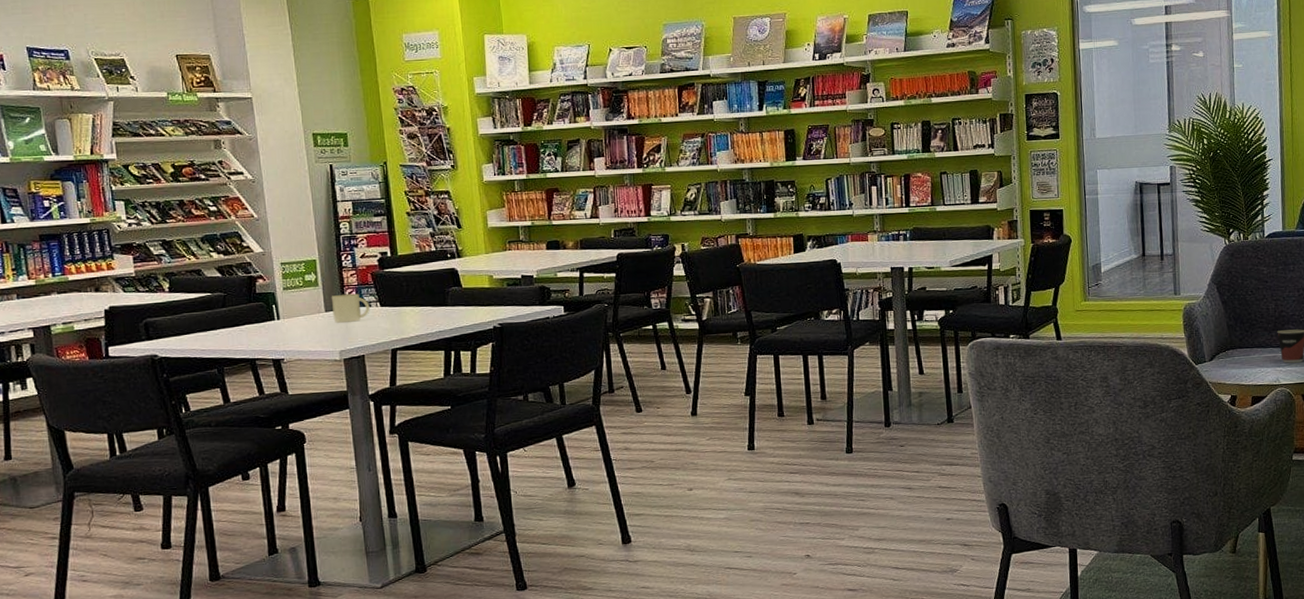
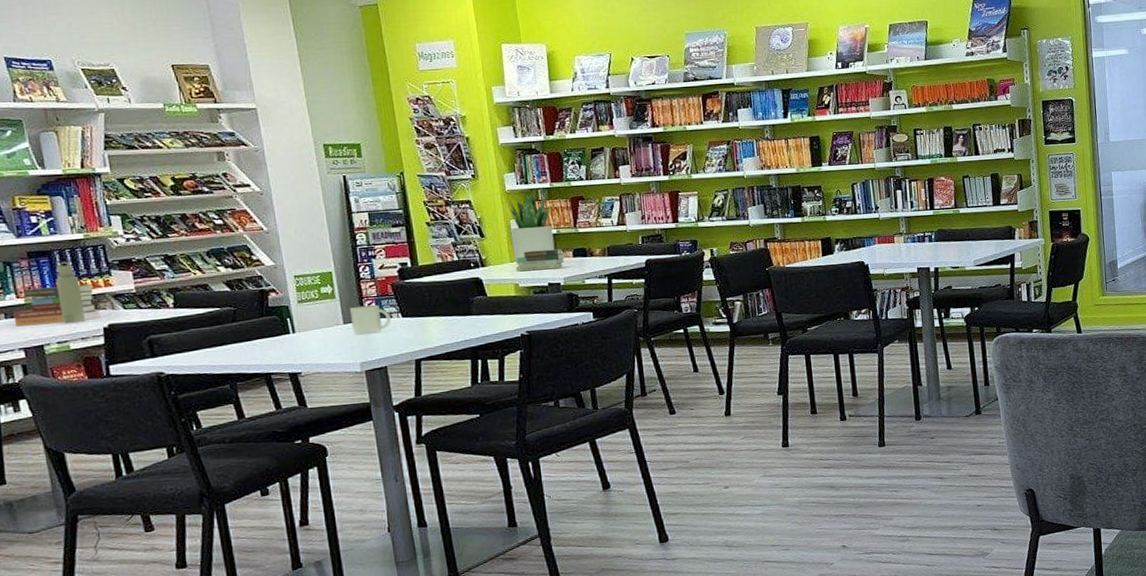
books: none [24,267,103,307] -> present [13,284,101,327]
bottle: none [64,244,89,306] -> present [56,261,85,324]
planter: none [486,181,529,257] -> present [510,189,555,266]
books: none [490,241,539,263] -> present [515,249,566,272]

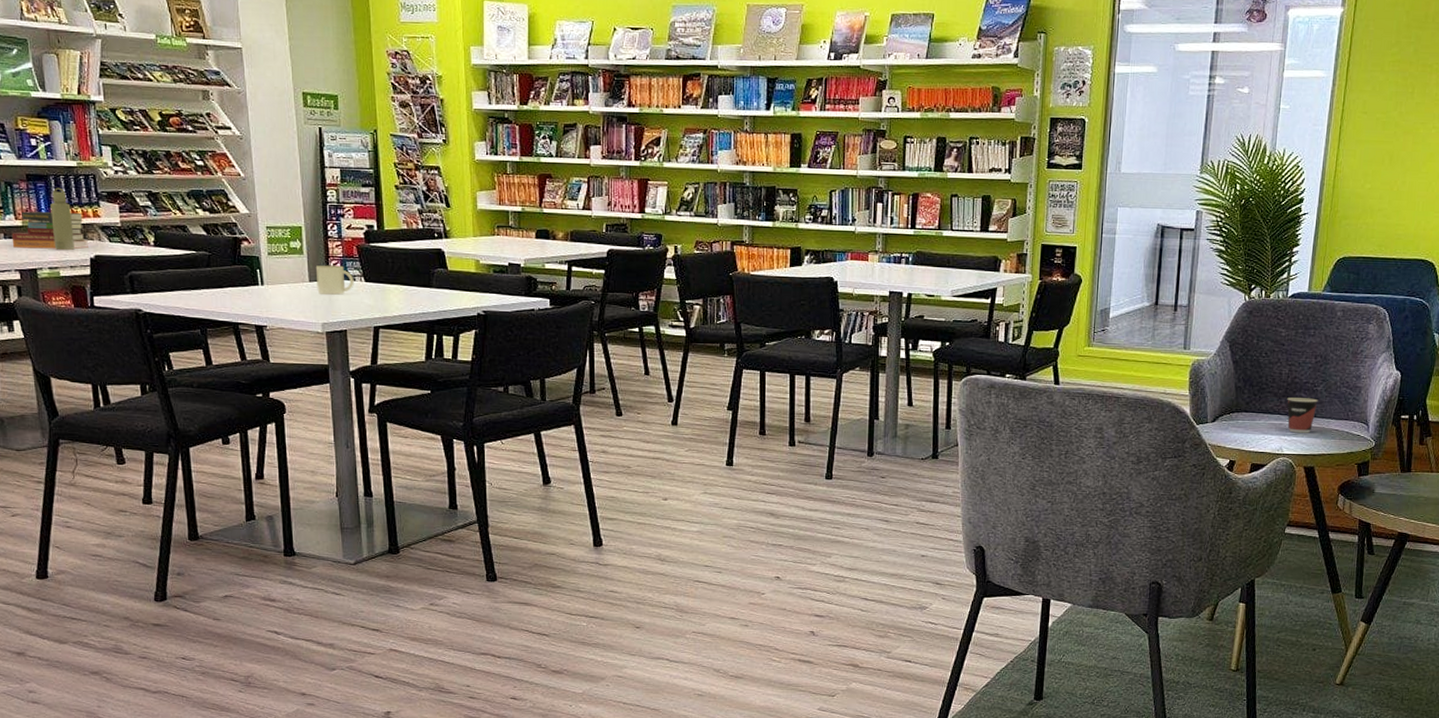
planter: present [510,189,555,266] -> none [476,162,518,241]
books: present [515,249,566,272] -> none [477,227,528,249]

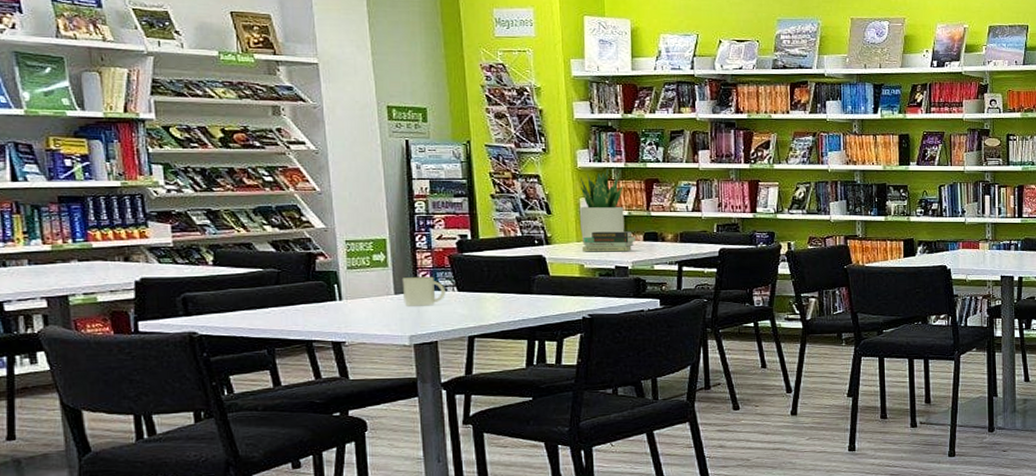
books: present [11,211,88,249] -> none [37,235,133,274]
bottle: present [50,187,75,251] -> none [87,209,116,275]
planter: none [476,162,518,241] -> present [579,168,625,246]
books: none [477,227,528,249] -> present [581,231,636,252]

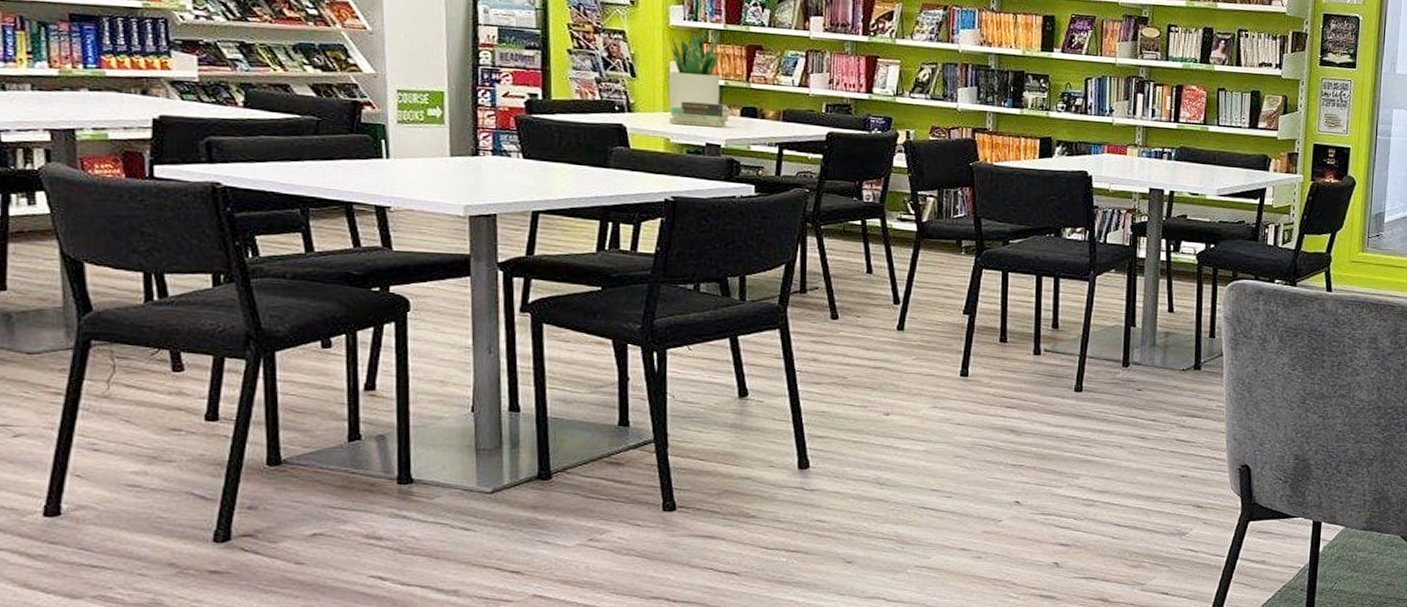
mug: present [401,276,446,308] -> none [459,137,509,174]

